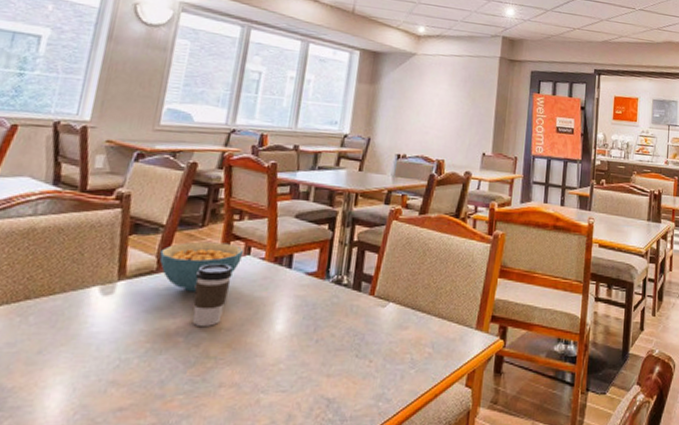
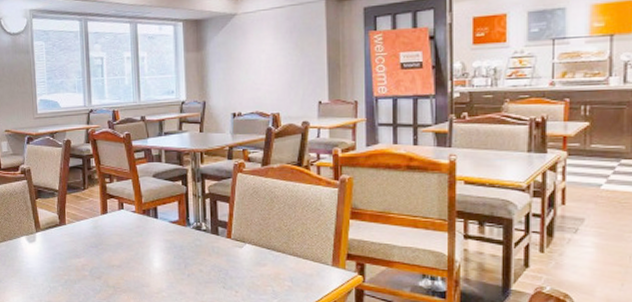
cereal bowl: present [159,241,244,292] -> none [59,201,119,239]
coffee cup: present [192,263,233,326] -> none [88,217,114,264]

